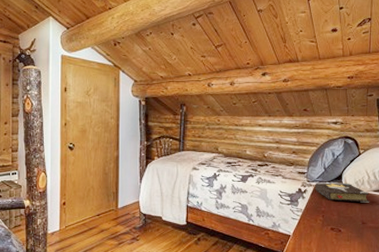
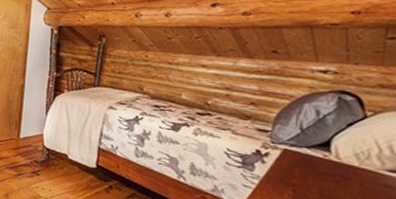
hardback book: present [315,182,370,203] -> none [283,145,380,186]

